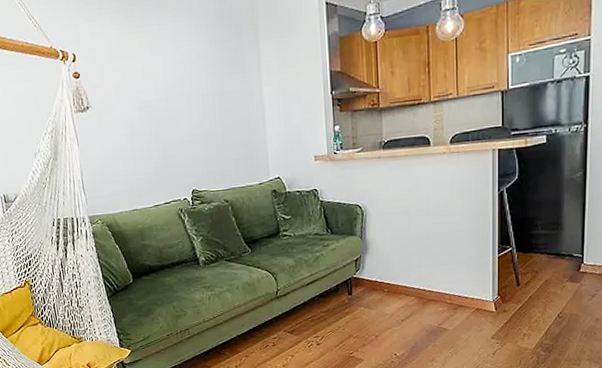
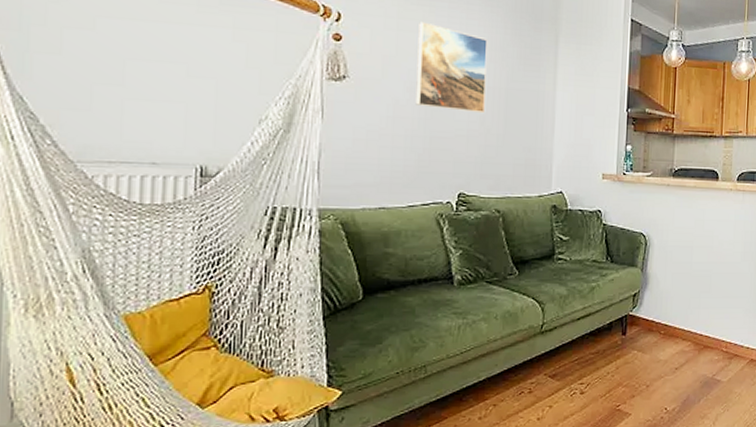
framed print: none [137,47,203,122] -> present [415,21,488,114]

